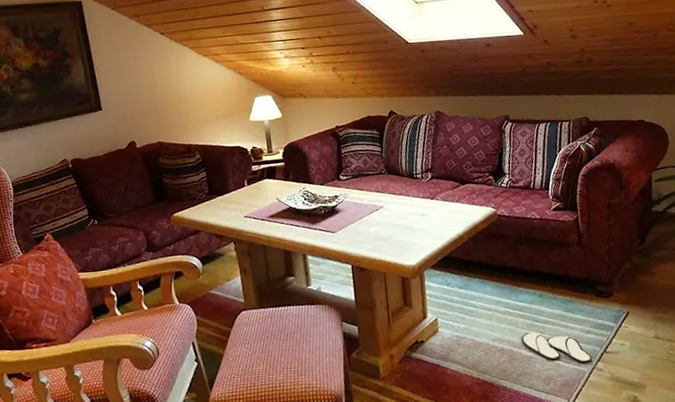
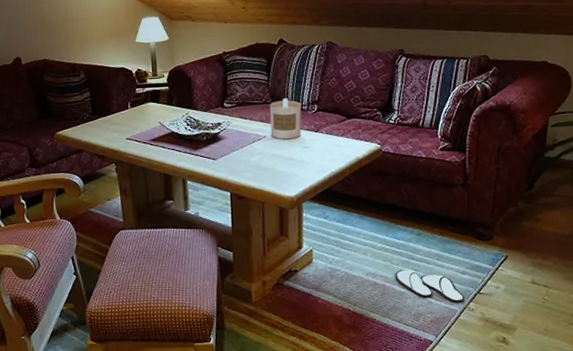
candle: none [384,167,418,209] -> present [269,98,302,140]

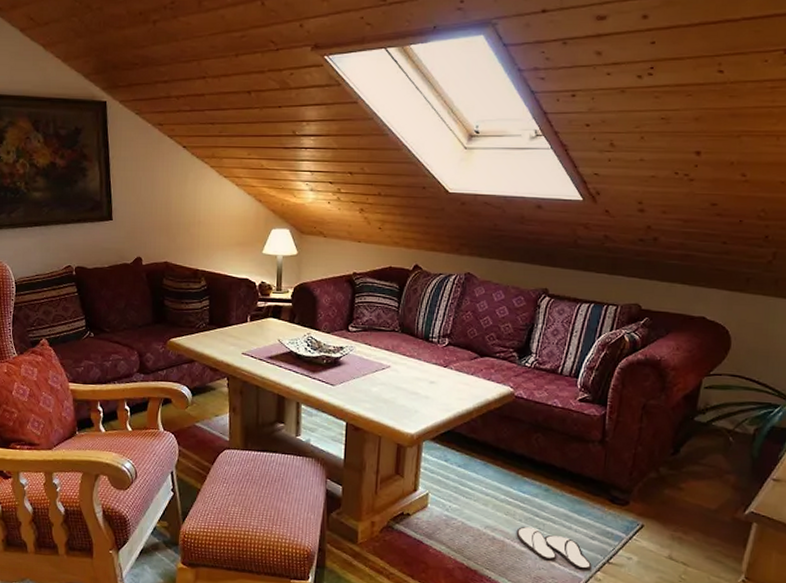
candle: present [269,98,302,140] -> none [395,328,432,373]

